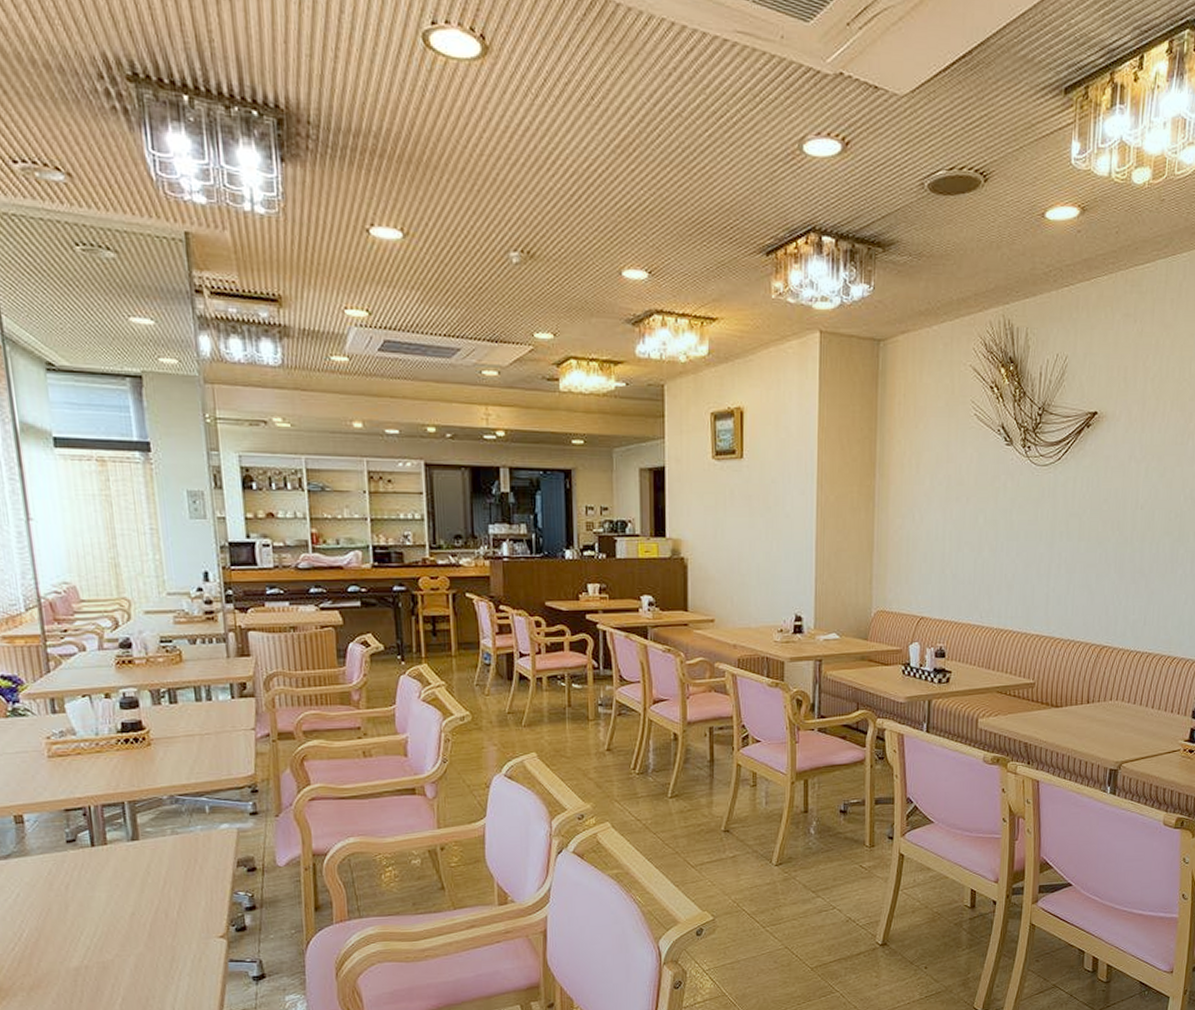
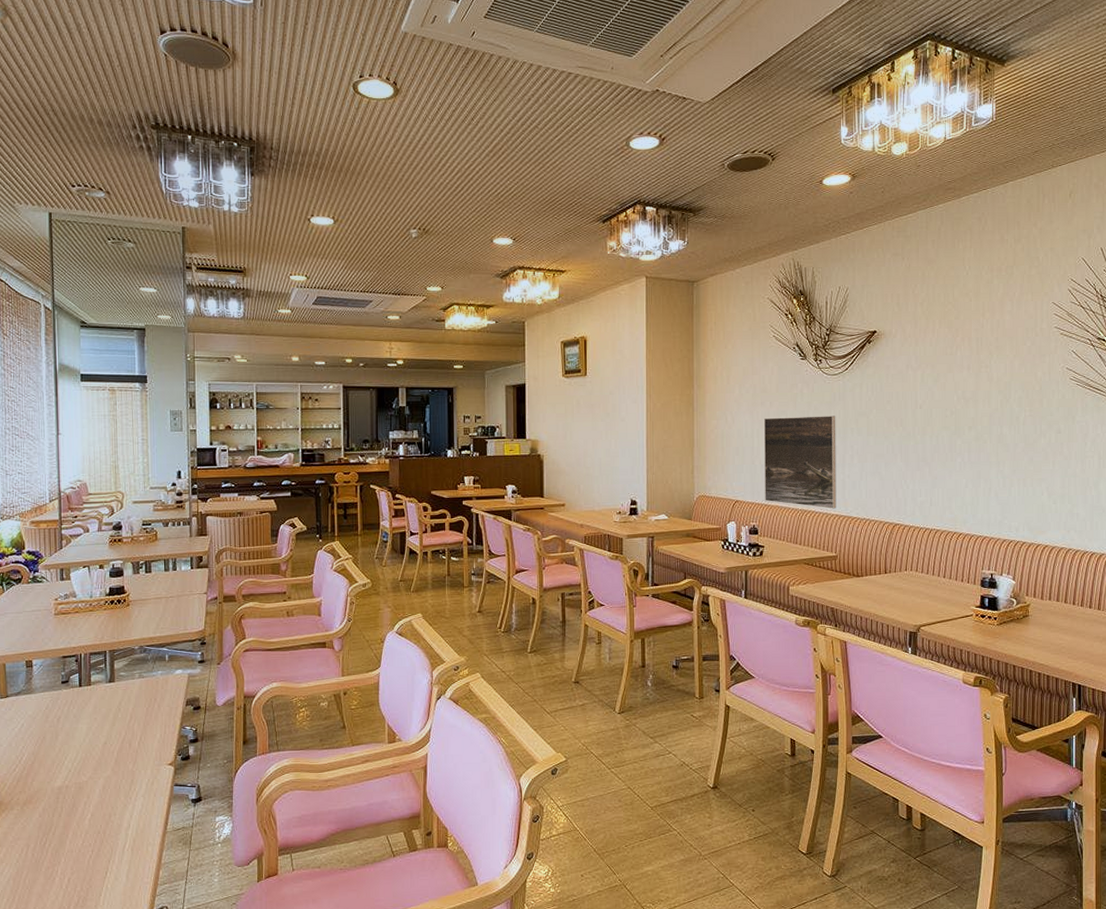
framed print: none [955,516,1044,628] -> present [764,416,837,509]

